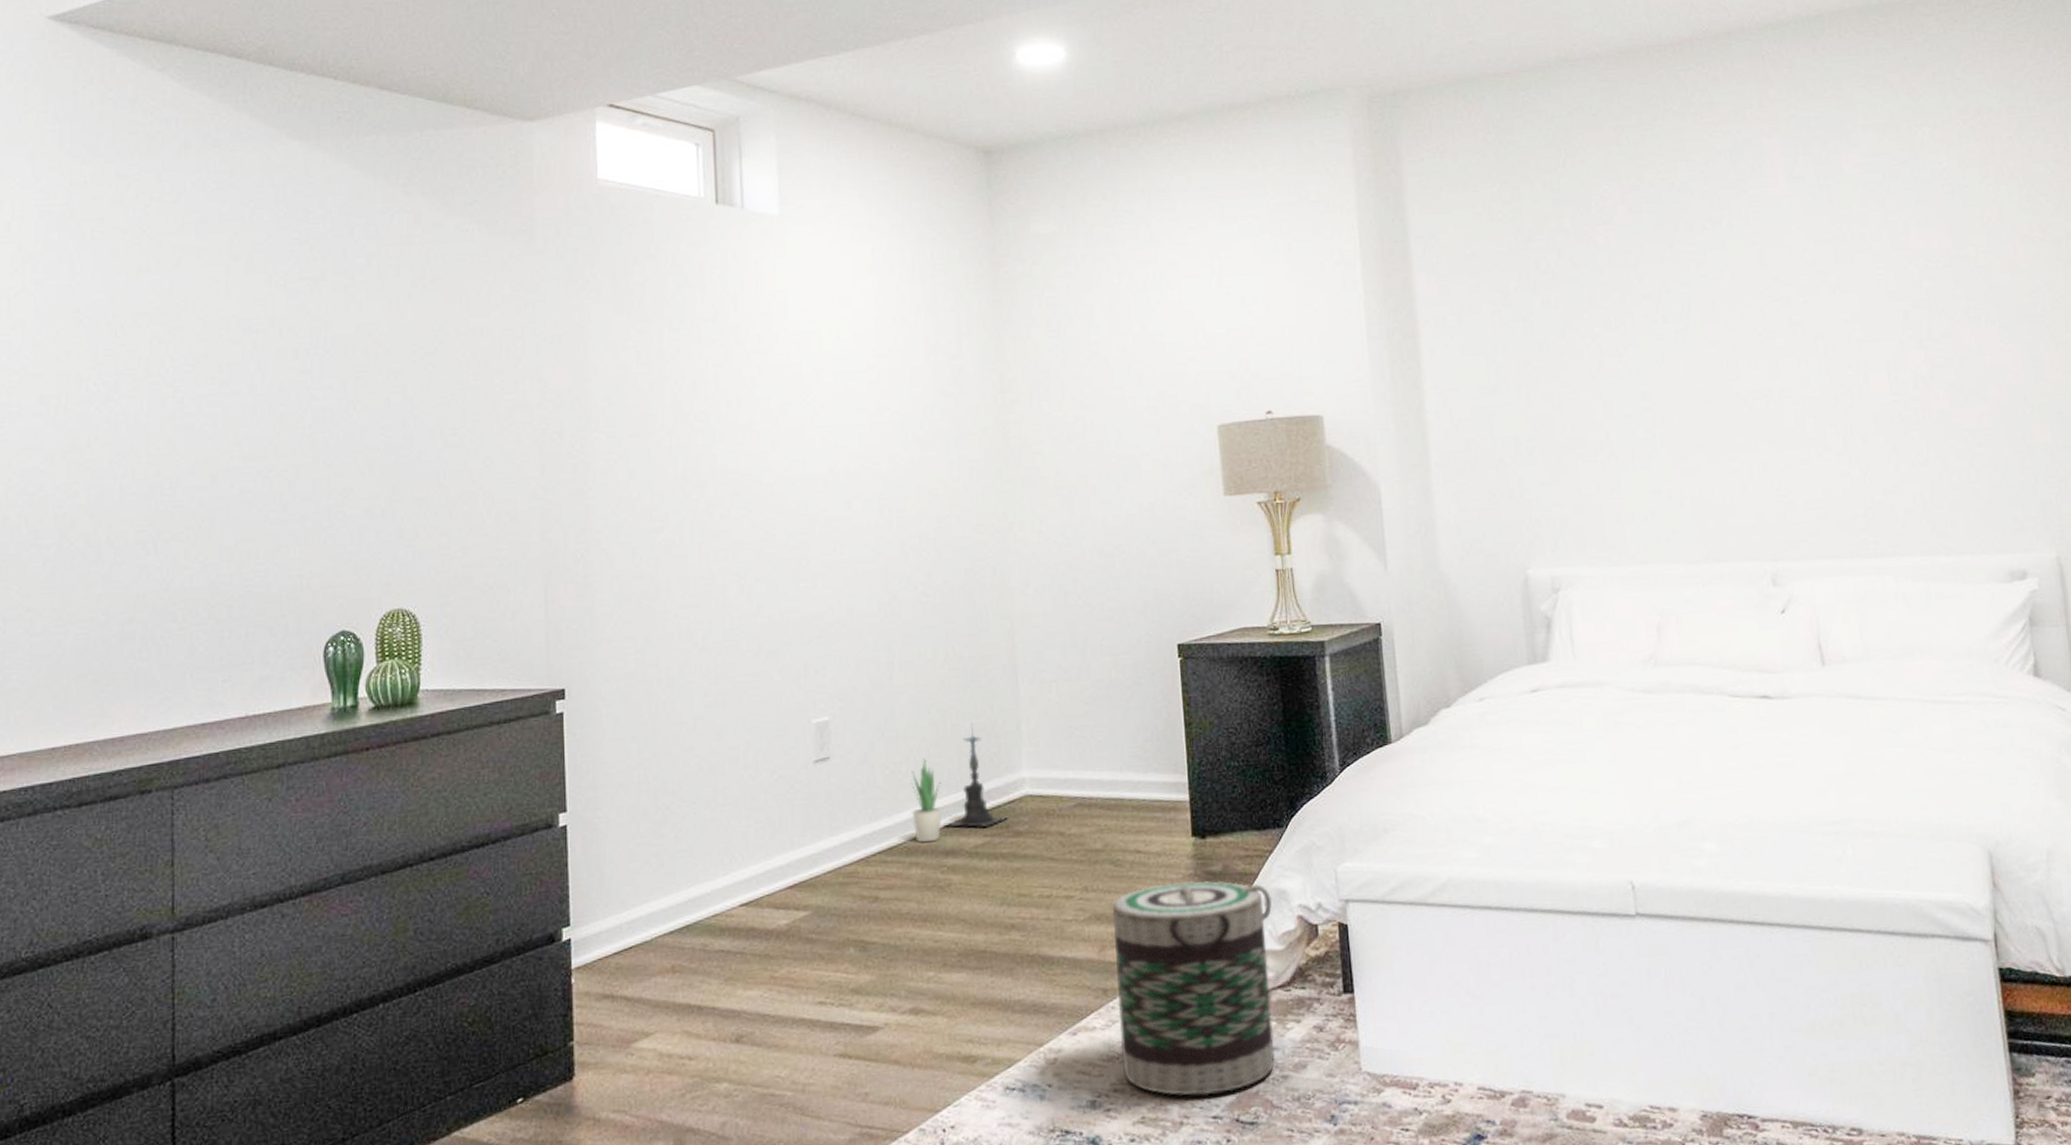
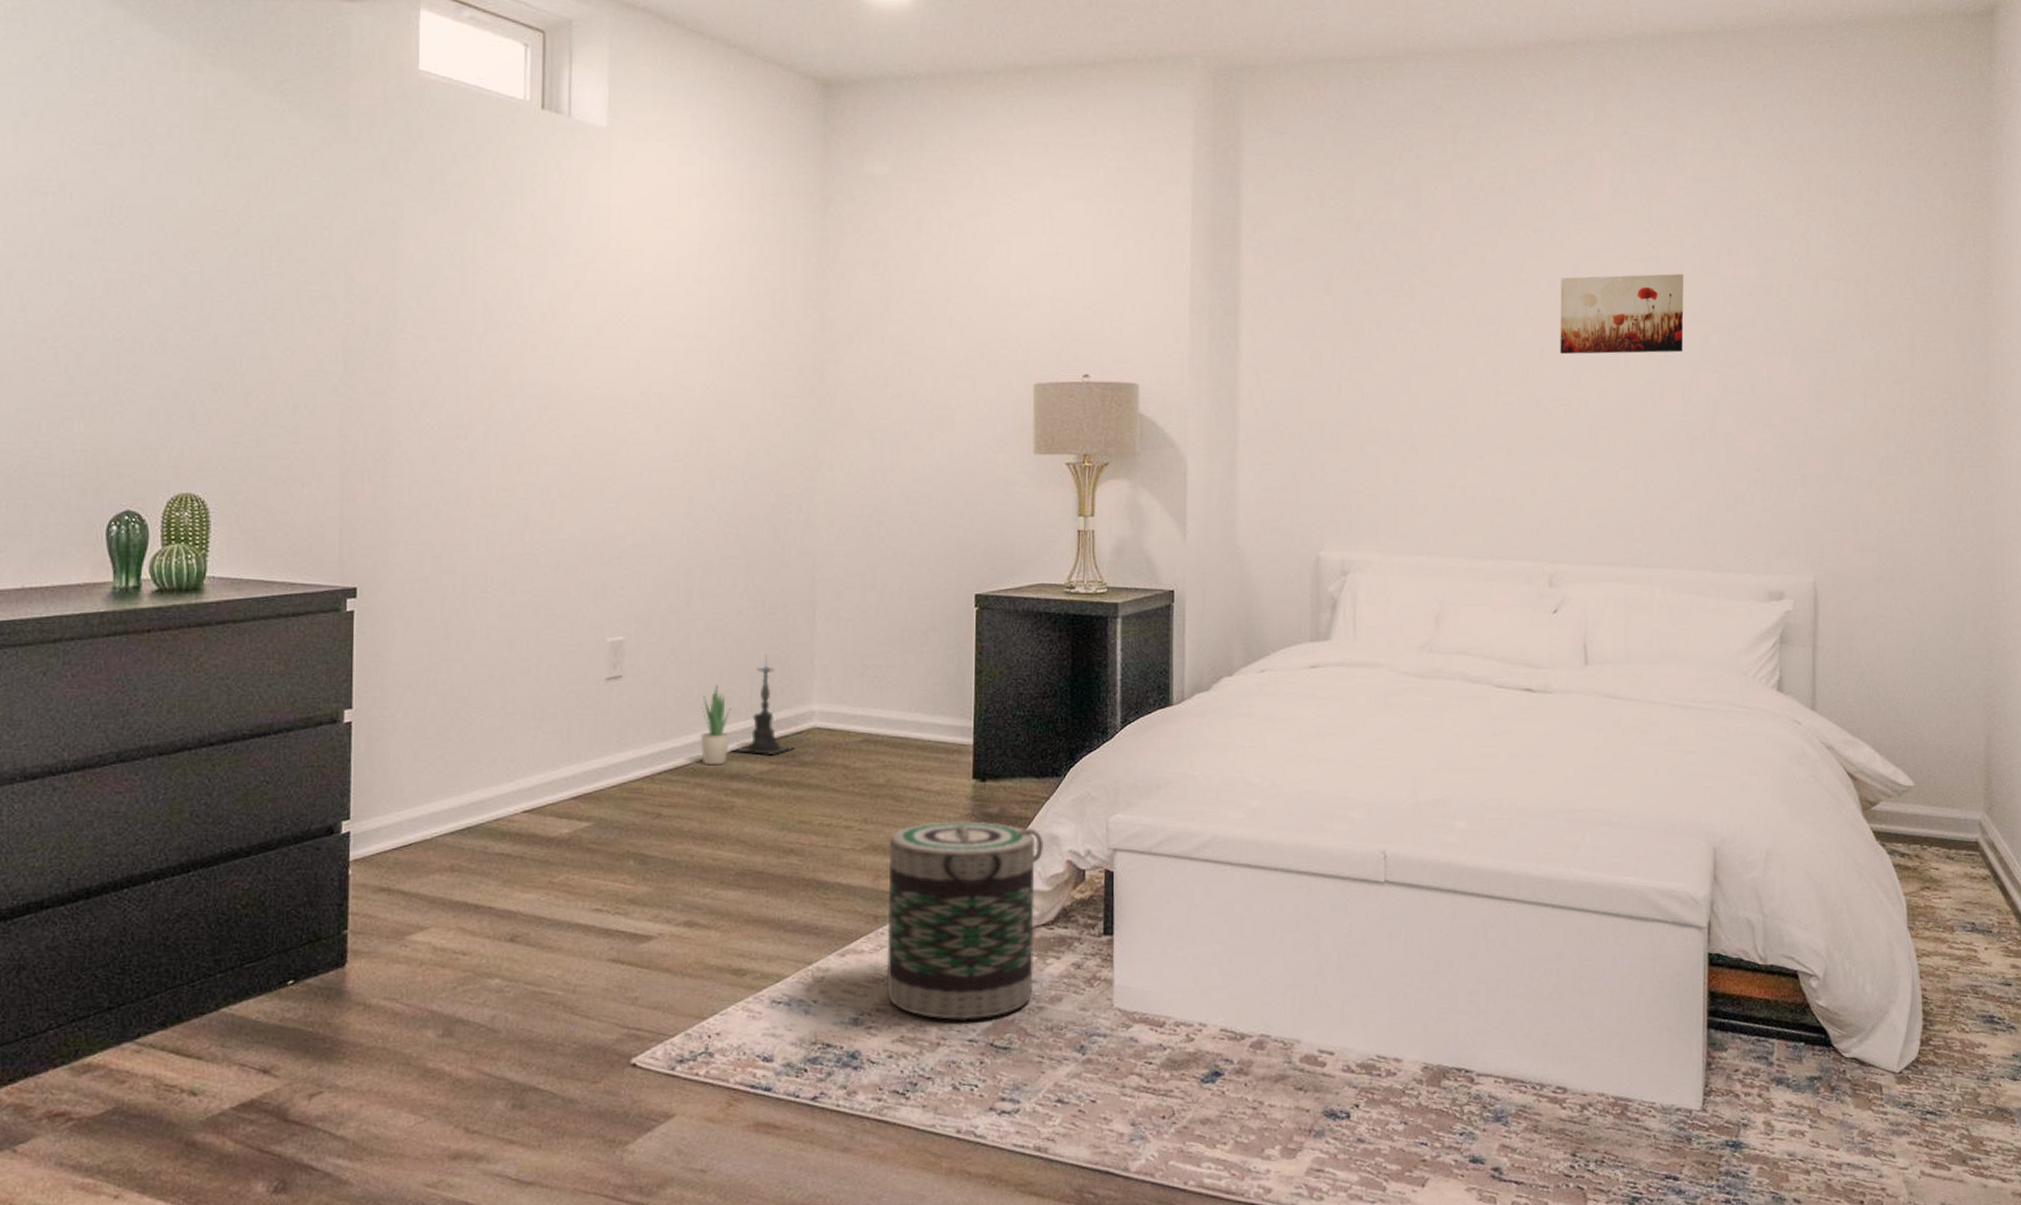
wall art: none [1745,252,1883,345] -> present [1560,274,1684,355]

